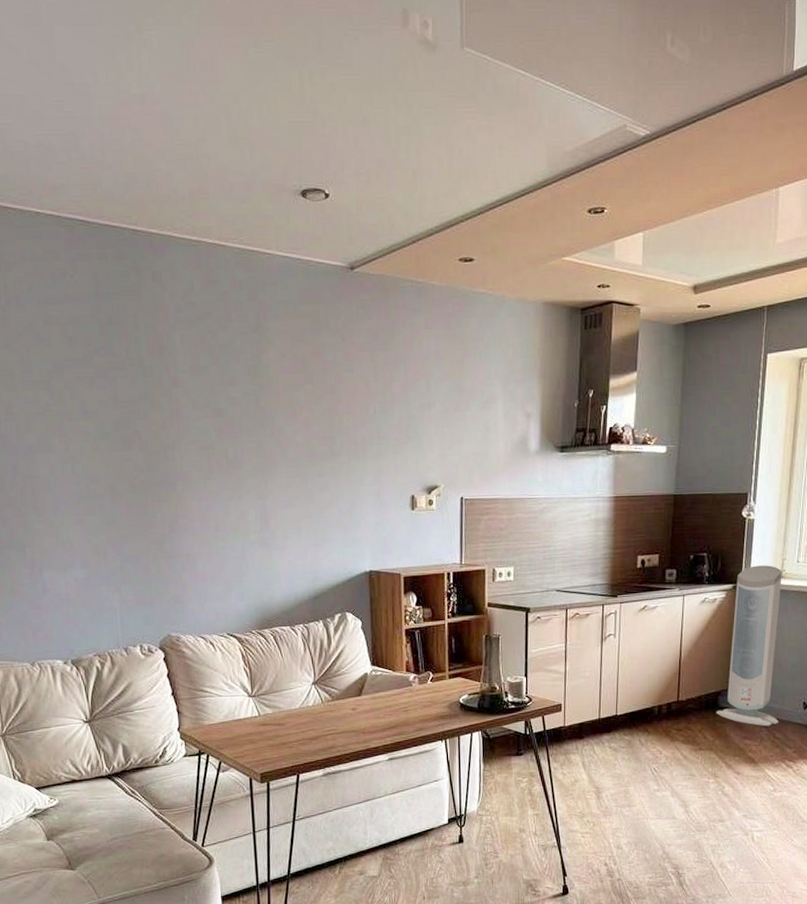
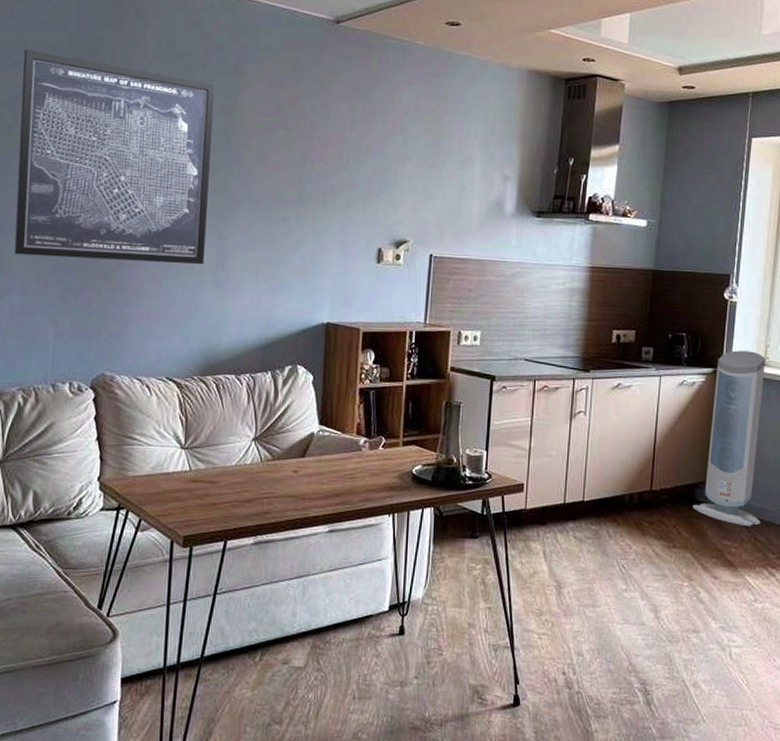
wall art: none [49,325,249,530] -> present [14,49,215,265]

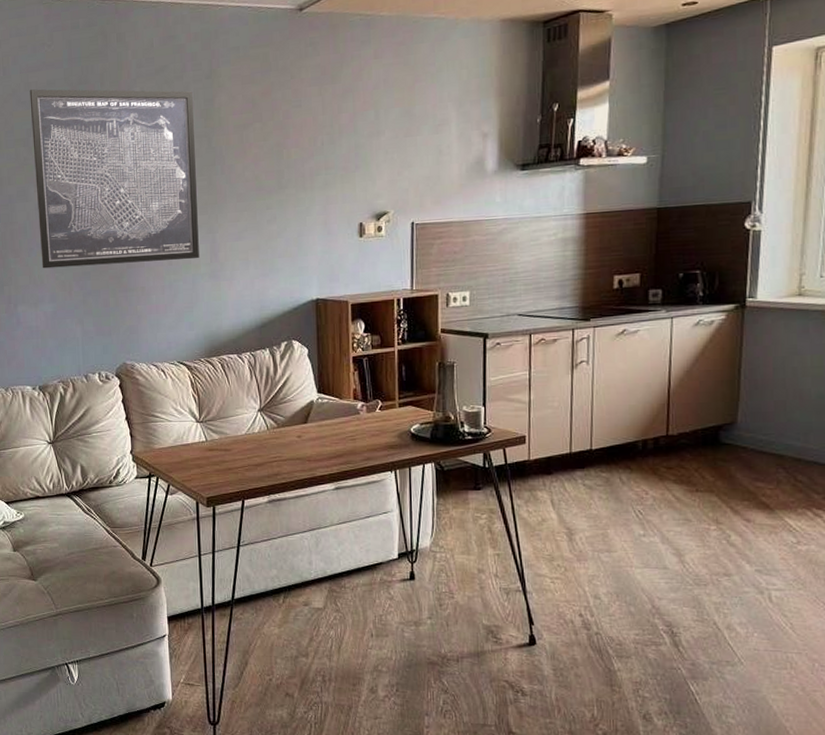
air purifier: present [692,350,765,527] -> none [717,281,801,467]

